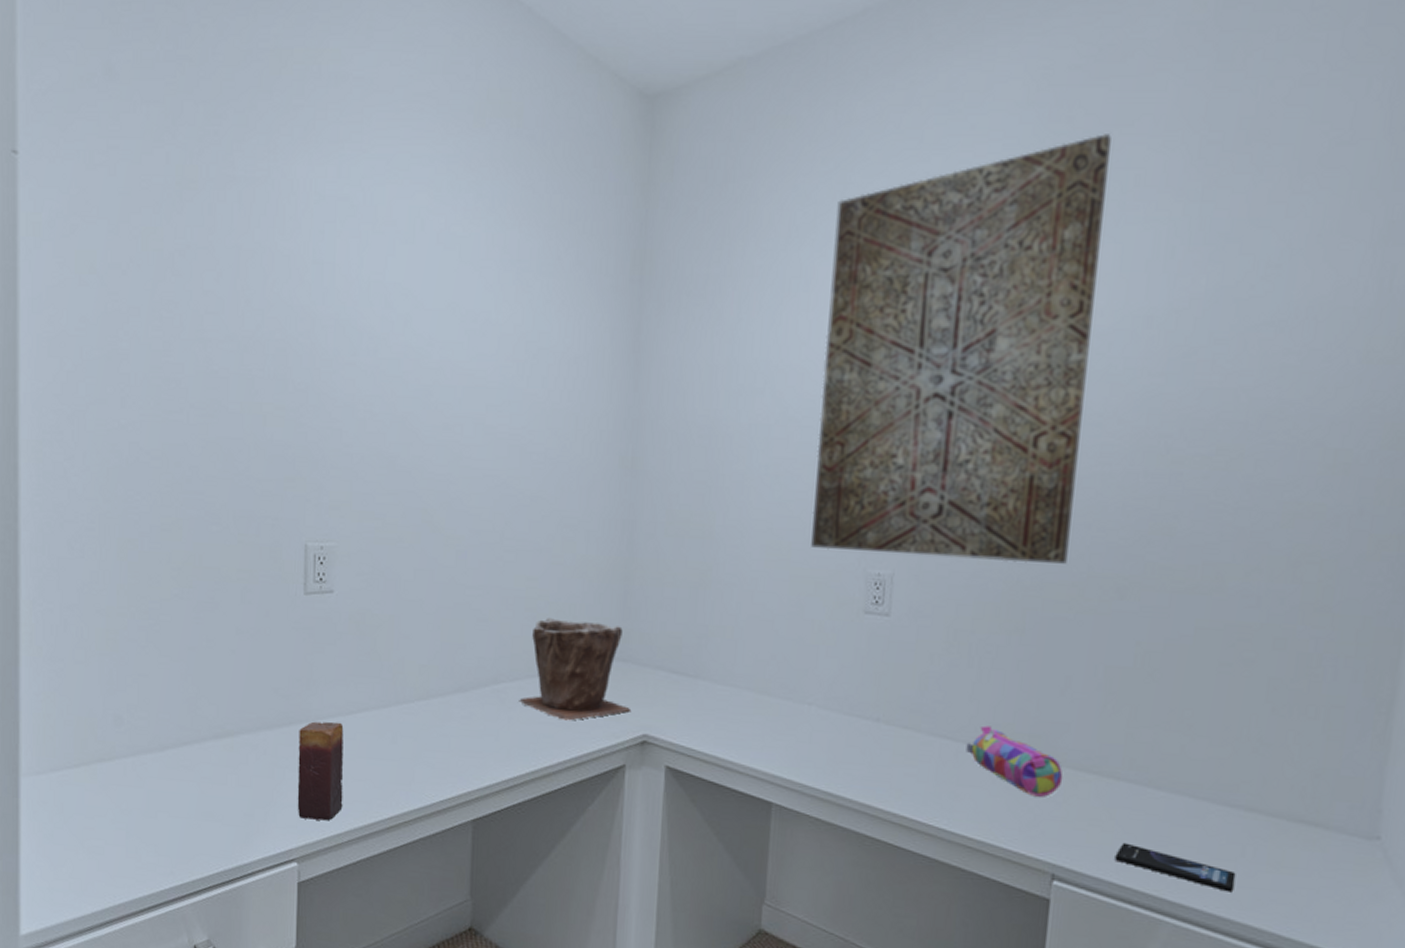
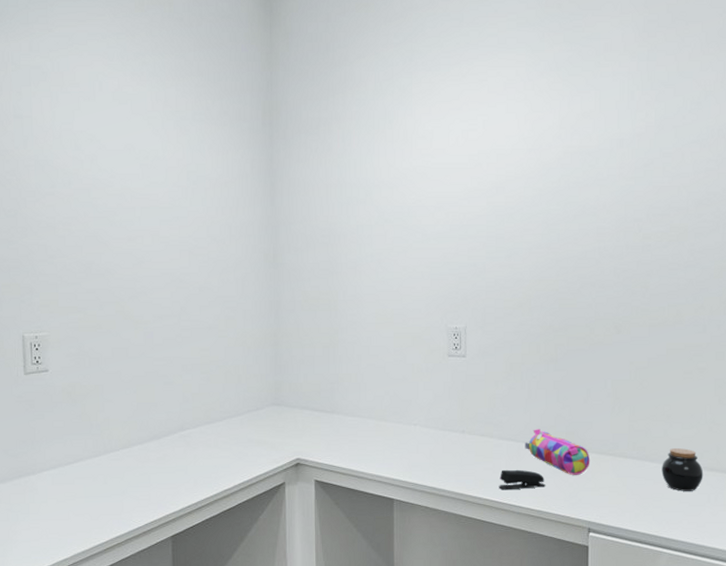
candle: present [297,721,344,821] -> none [27,471,67,550]
plant pot: present [519,618,632,721] -> none [201,378,287,454]
wall art: present [811,134,1111,564] -> none [406,16,587,313]
stapler: none [923,778,992,809] -> present [498,469,545,490]
smartphone: present [1115,842,1236,892] -> none [628,501,706,527]
jar: none [1171,773,1239,838] -> present [661,448,704,491]

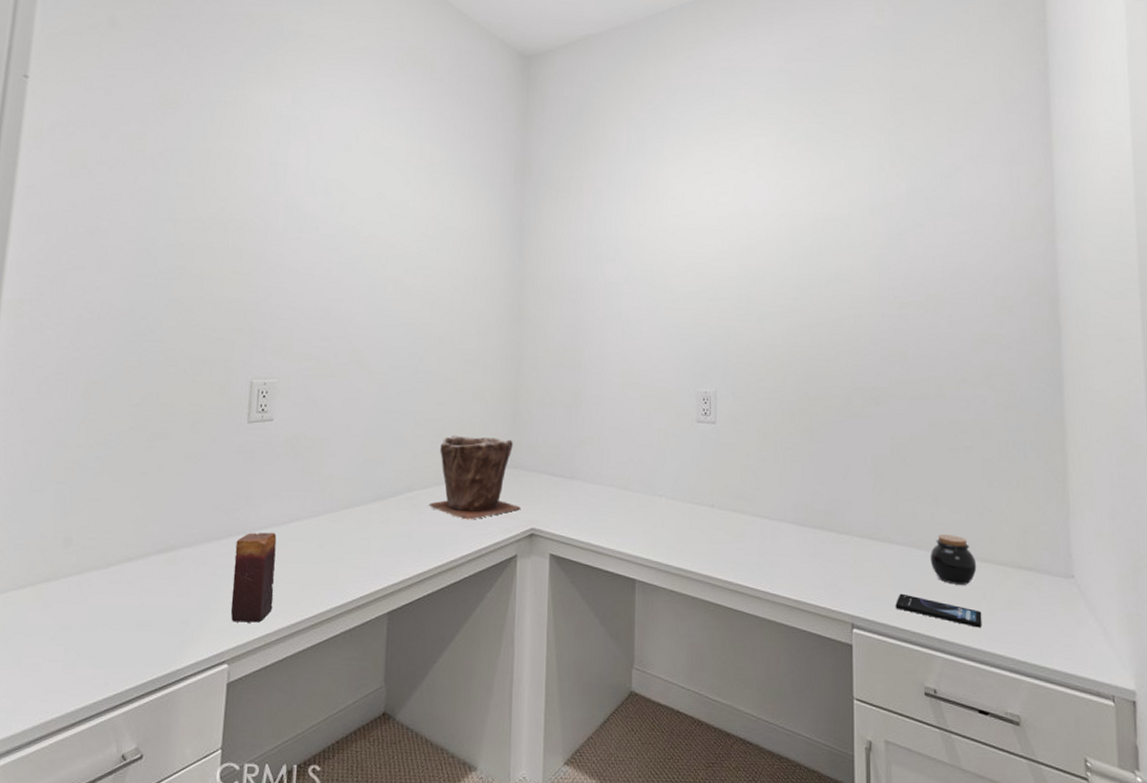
candle: none [27,471,67,550] -> present [230,532,277,623]
plant pot: none [201,378,287,454] -> present [428,435,521,520]
stapler: present [498,469,545,490] -> none [751,550,803,575]
pencil case: present [525,429,591,475] -> none [779,506,852,561]
smartphone: none [628,501,706,527] -> present [895,593,982,628]

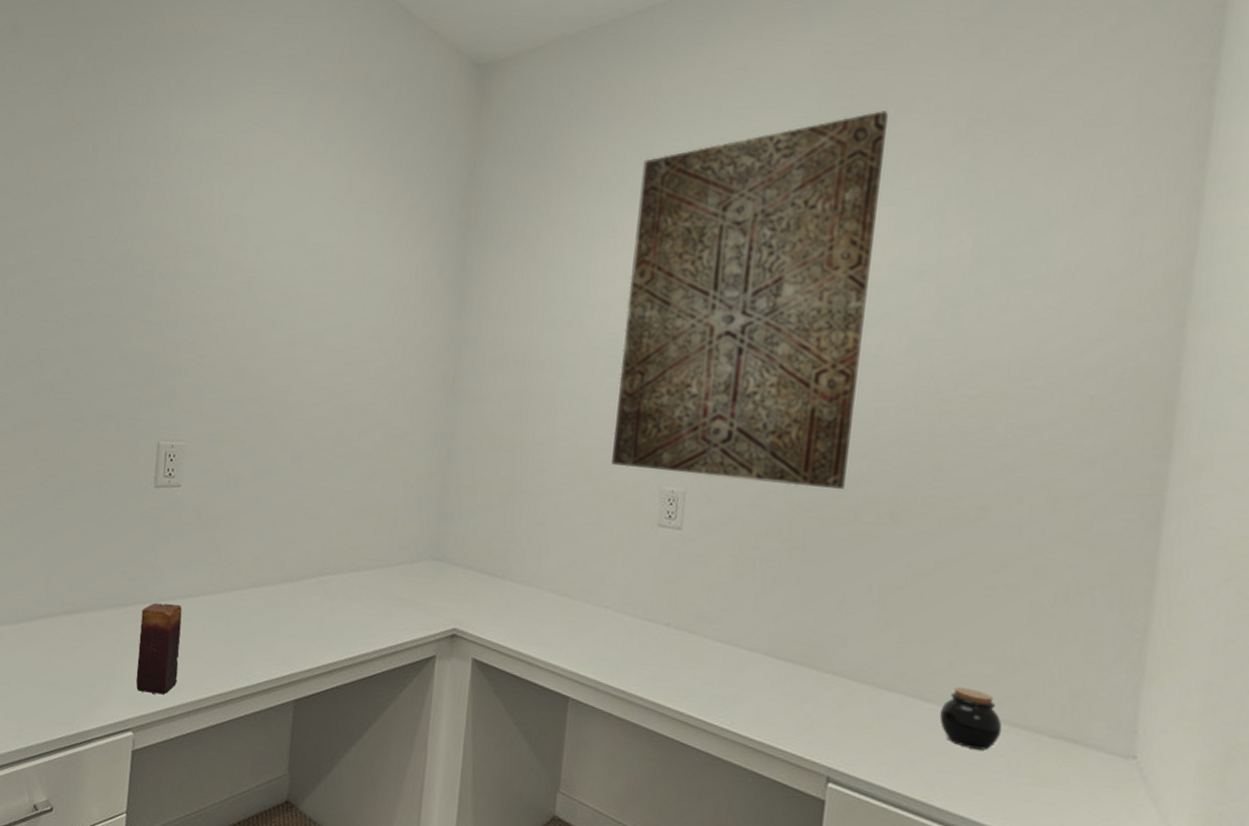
plant pot: present [428,435,521,520] -> none [341,518,444,613]
wall art: none [654,91,837,381] -> present [611,111,888,489]
smartphone: present [895,593,982,628] -> none [886,750,1000,803]

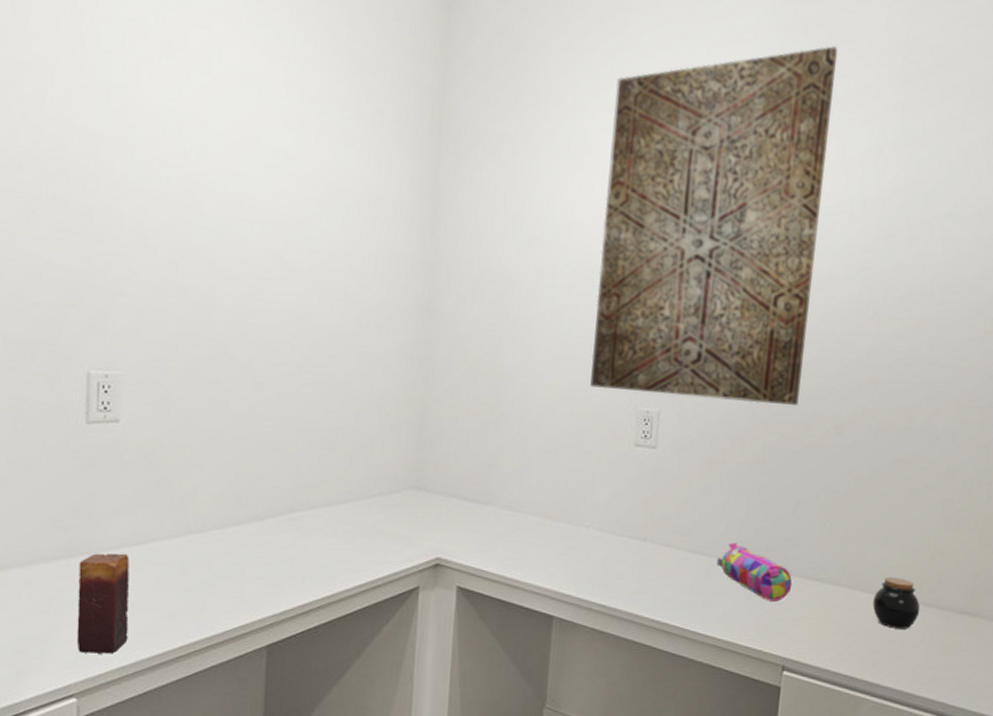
pencil case: none [749,634,839,704] -> present [716,542,793,602]

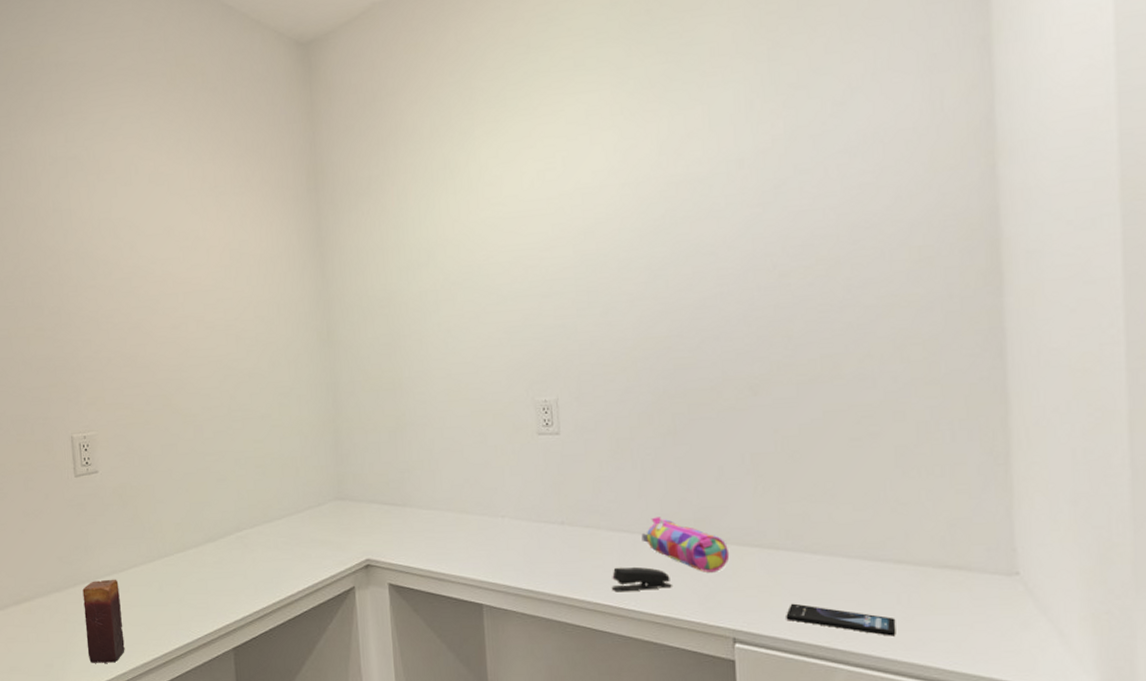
wall art: present [590,46,838,405] -> none [467,18,703,386]
stapler: none [681,589,737,615] -> present [611,566,672,592]
smartphone: none [830,636,918,672] -> present [786,603,896,636]
jar: present [872,577,921,629] -> none [828,535,889,591]

